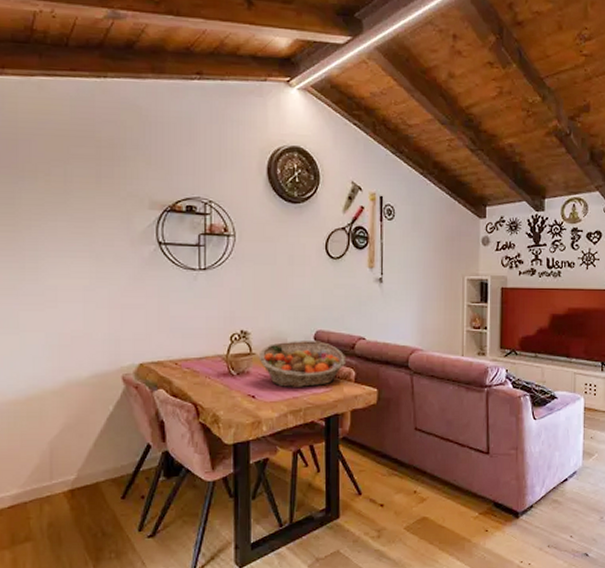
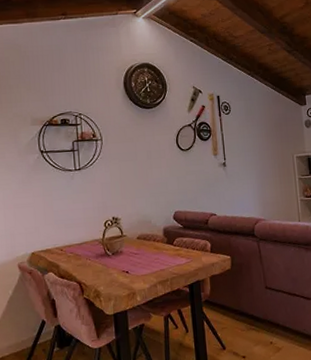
fruit basket: present [260,341,347,388] -> none [130,220,202,263]

